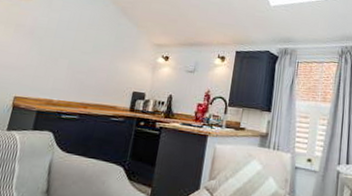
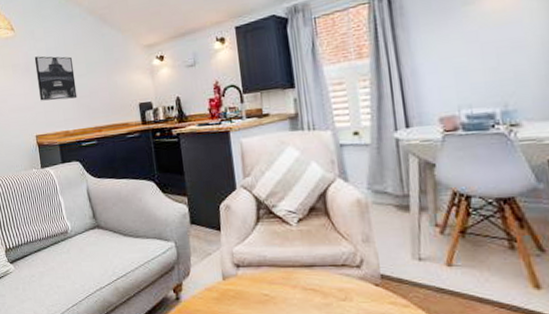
wall art: none [33,23,82,71] -> present [34,56,78,101]

